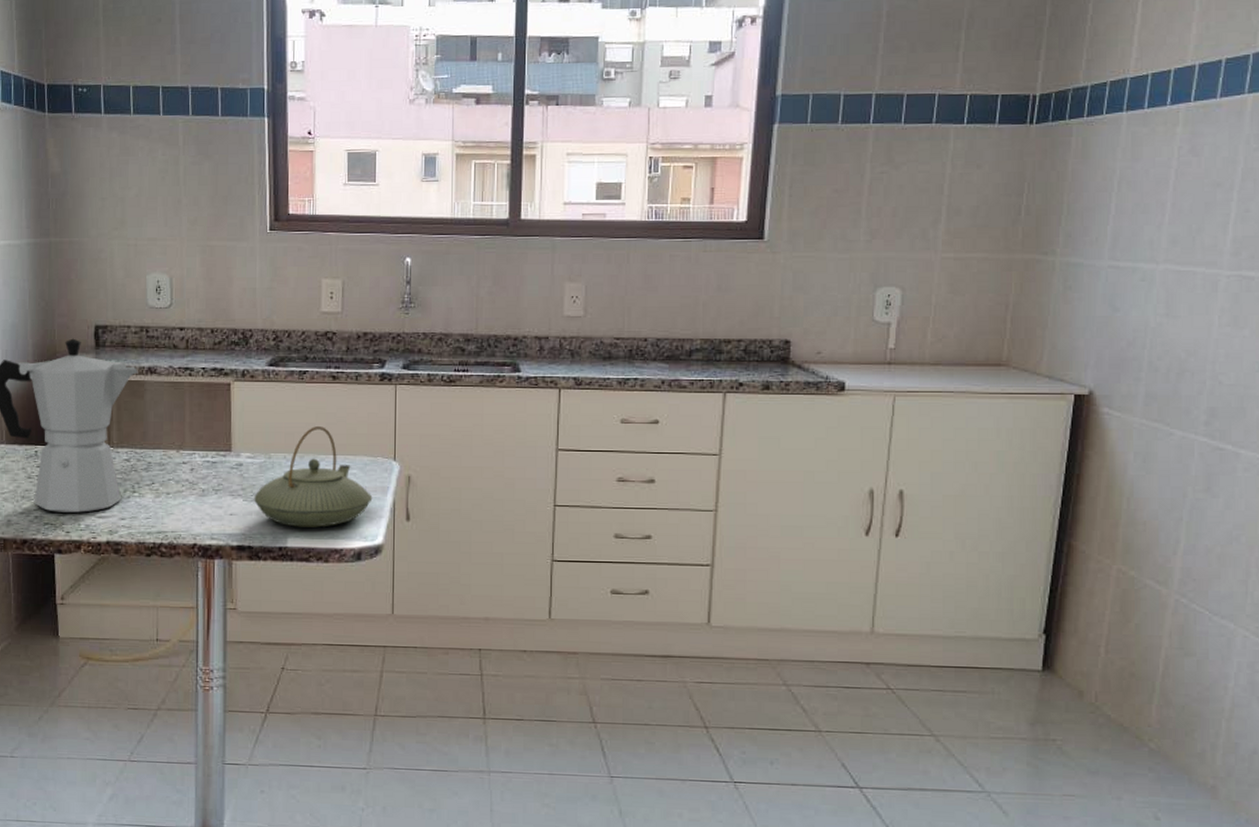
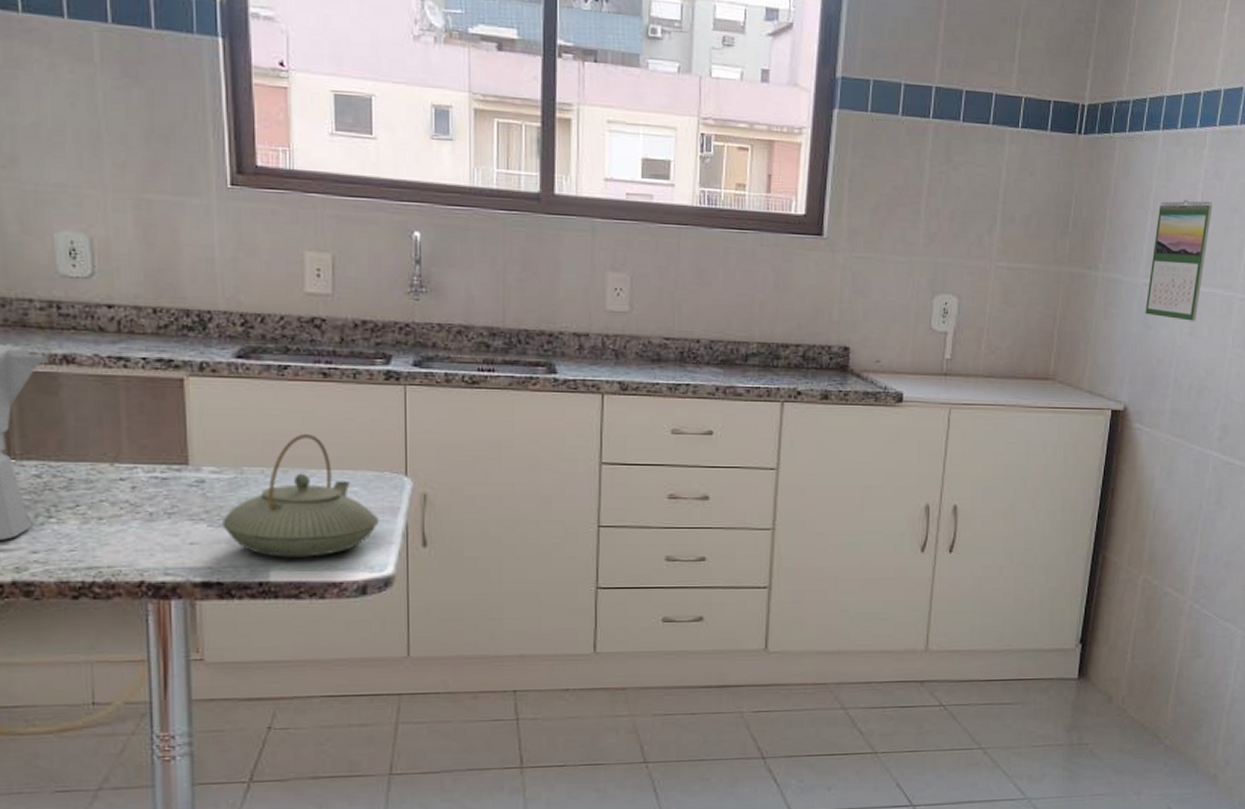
calendar: none [1111,178,1189,301] -> present [1145,200,1213,321]

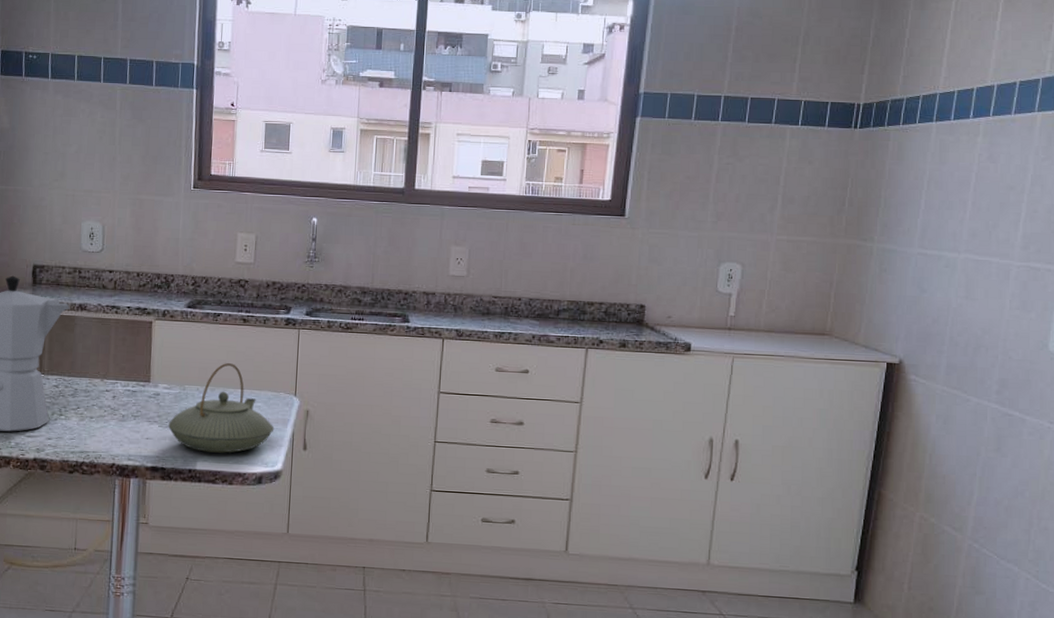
calendar: present [1145,200,1213,321] -> none [920,180,987,286]

